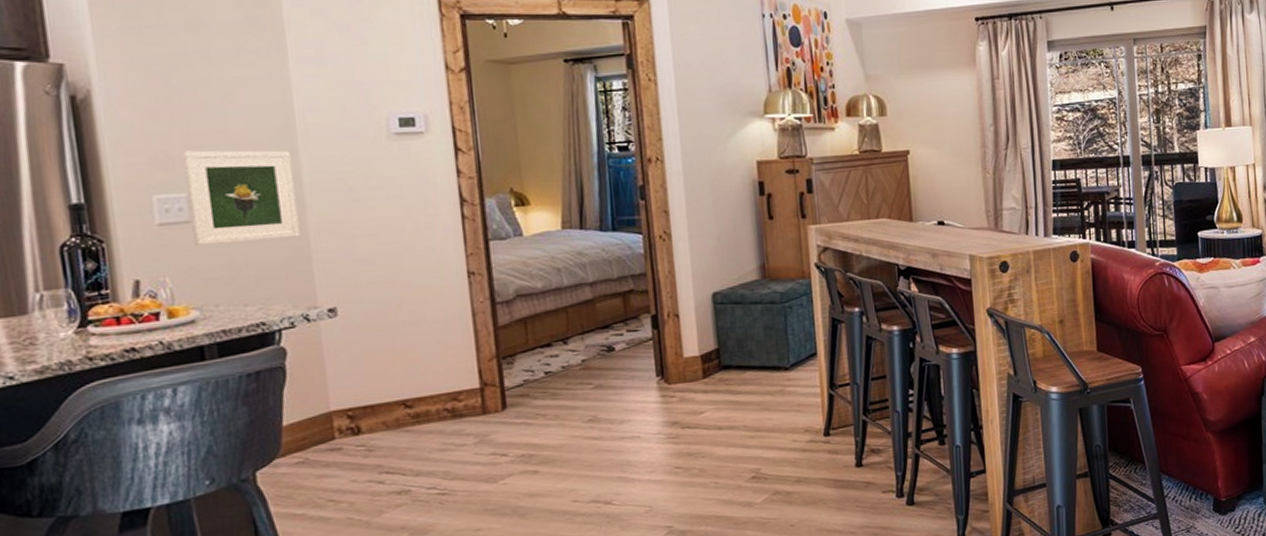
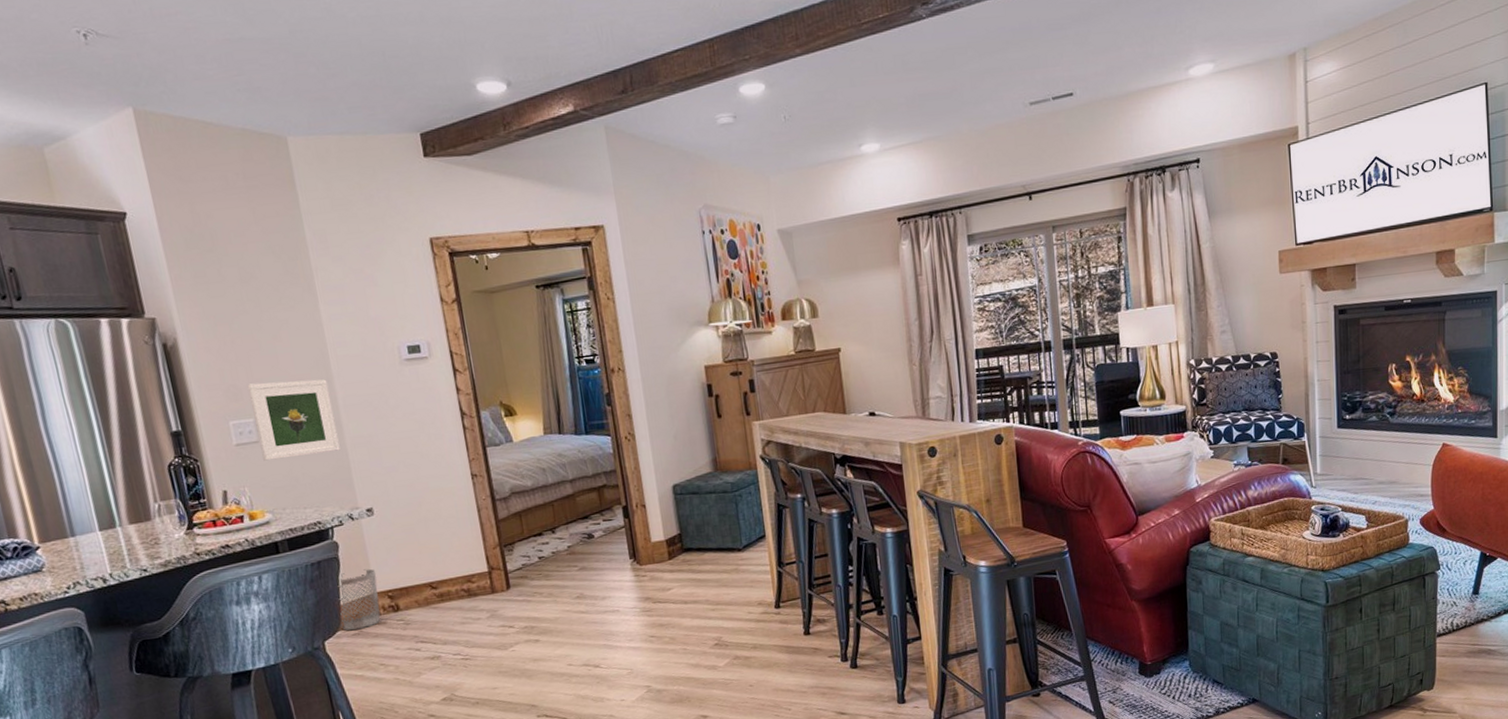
wastebasket: none [280,382,335,458] -> present [338,569,381,631]

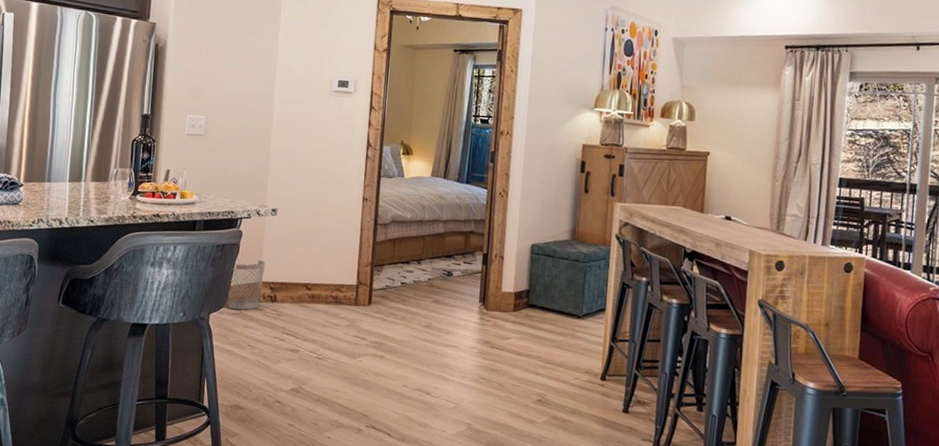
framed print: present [247,379,340,461] -> none [204,87,269,156]

